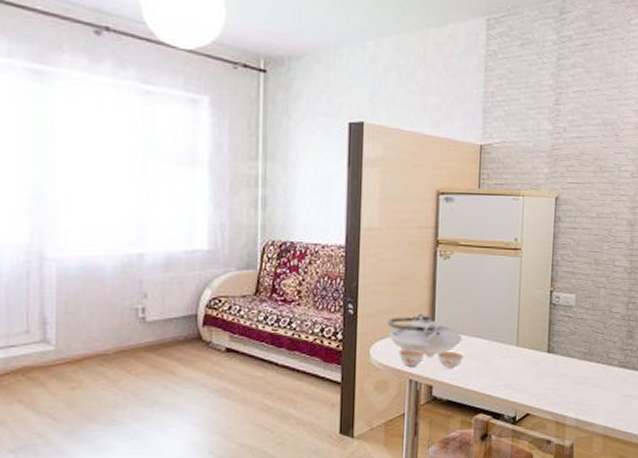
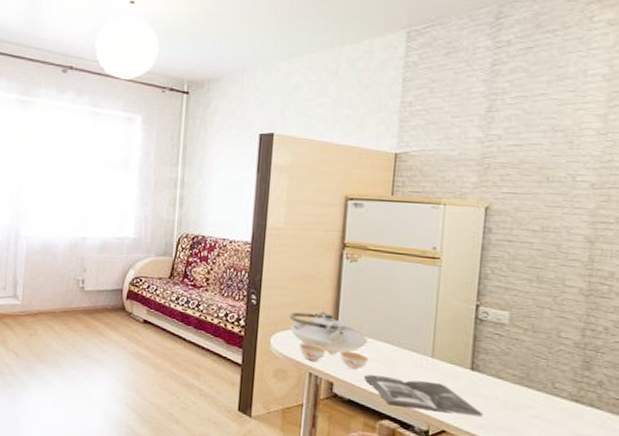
magazine: none [460,370,557,397] -> present [364,374,483,416]

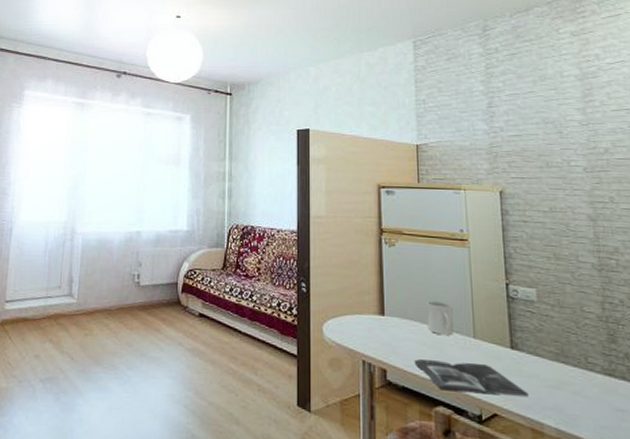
teapot: present [289,310,369,371] -> none [338,295,417,355]
cup: none [383,318,413,354] -> present [427,301,454,336]

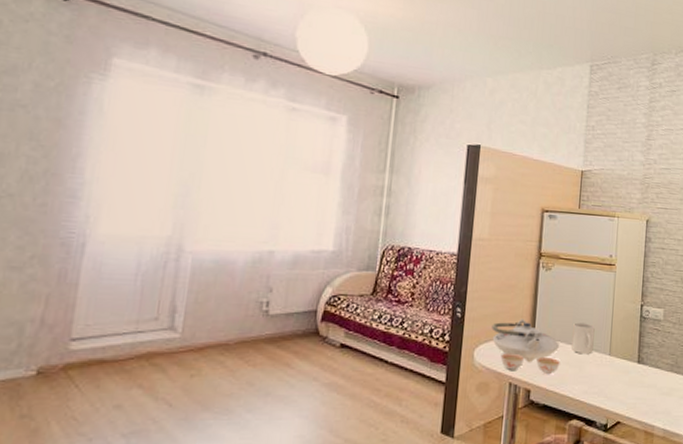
teapot: none [338,295,417,355] -> present [492,319,560,375]
magazine: present [414,359,529,397] -> none [556,378,646,405]

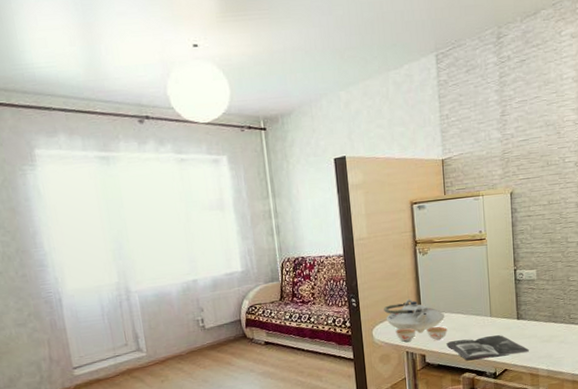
magazine: none [556,378,646,405] -> present [446,335,529,360]
cup: present [571,322,595,355] -> none [454,293,475,320]

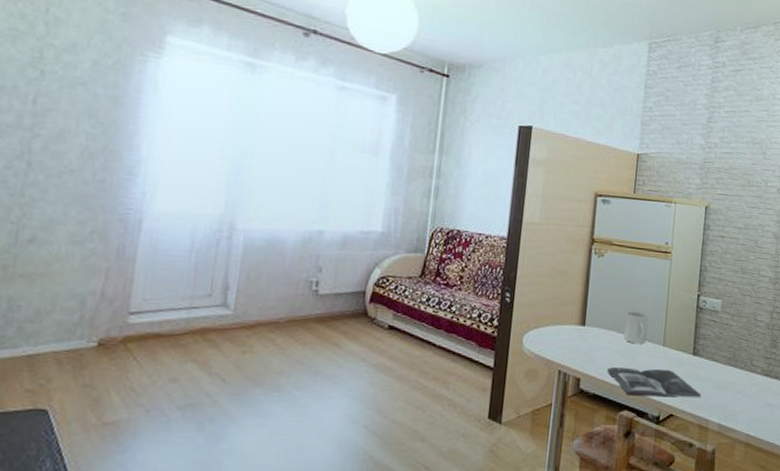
teapot: present [384,299,448,342] -> none [541,306,612,364]
cup: none [454,293,475,320] -> present [624,311,649,345]

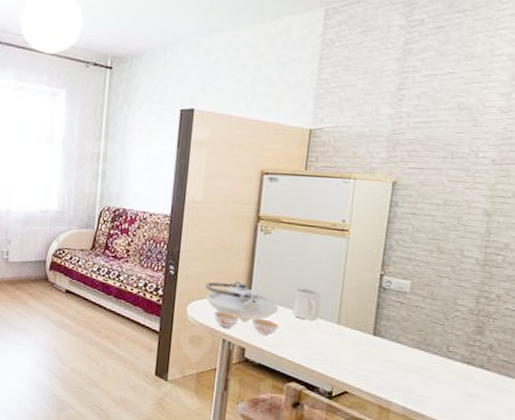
teapot: none [541,306,612,364] -> present [205,280,279,337]
magazine: present [607,367,701,397] -> none [274,340,382,378]

